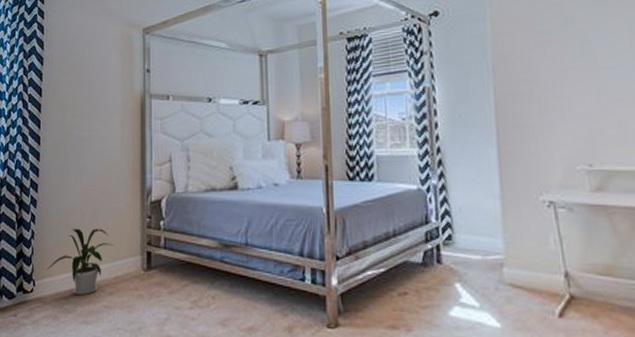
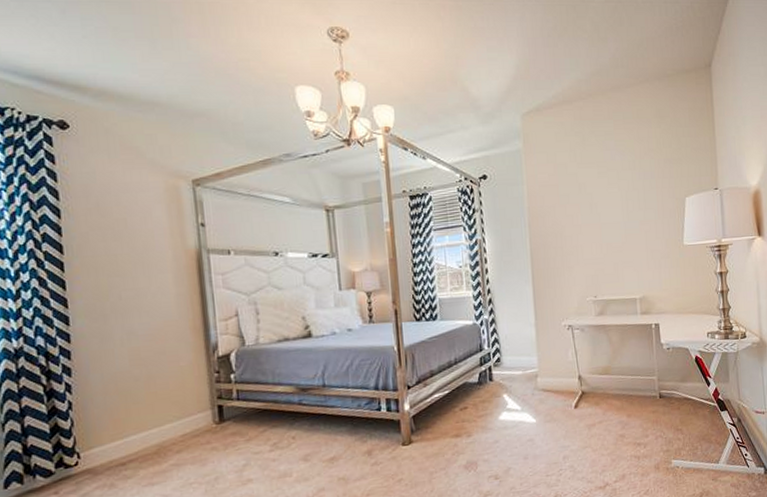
house plant: present [47,228,114,296] -> none [94,389,178,460]

